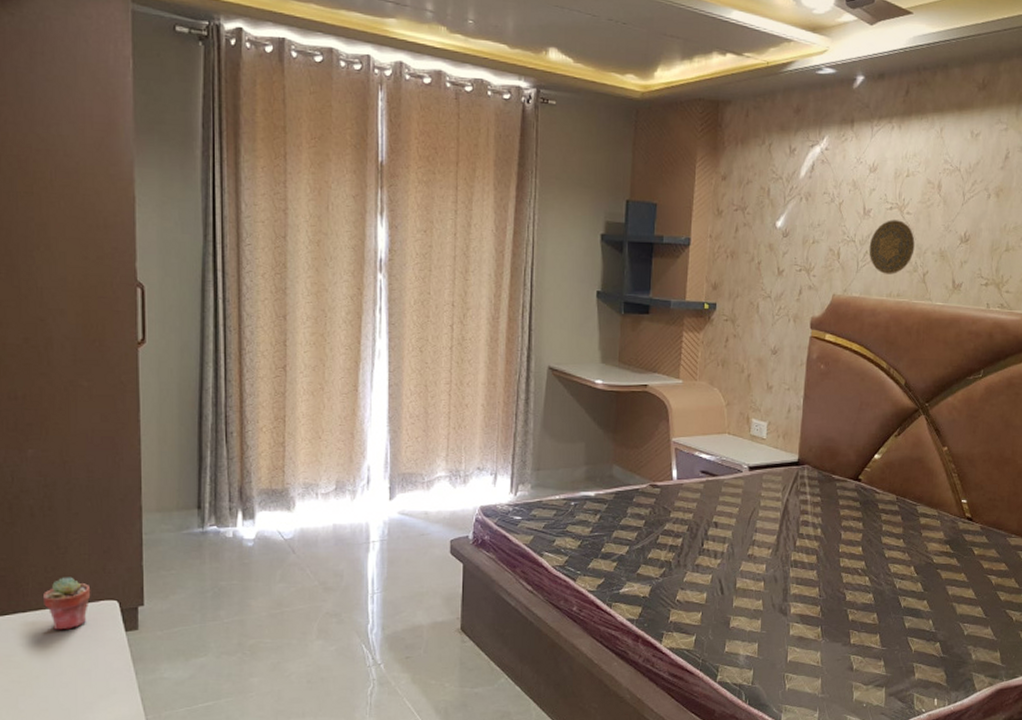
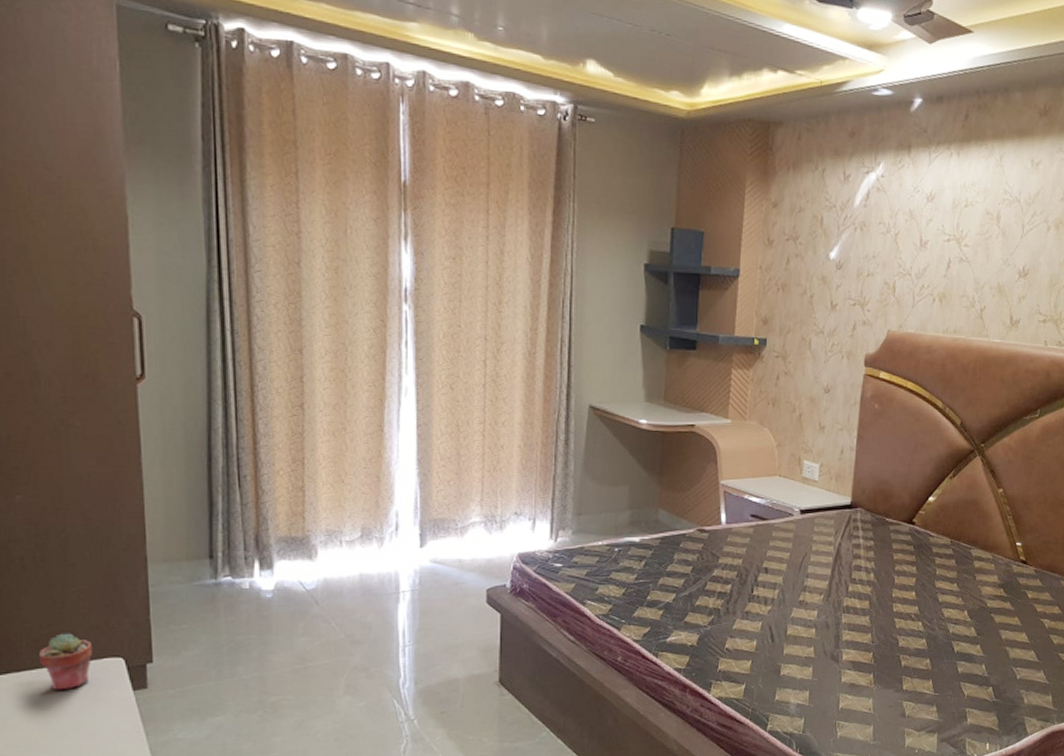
decorative plate: present [869,220,915,274] -> none [925,252,973,310]

